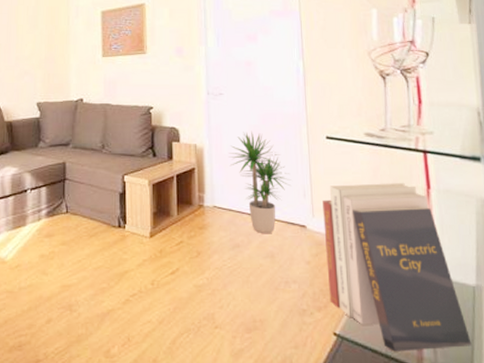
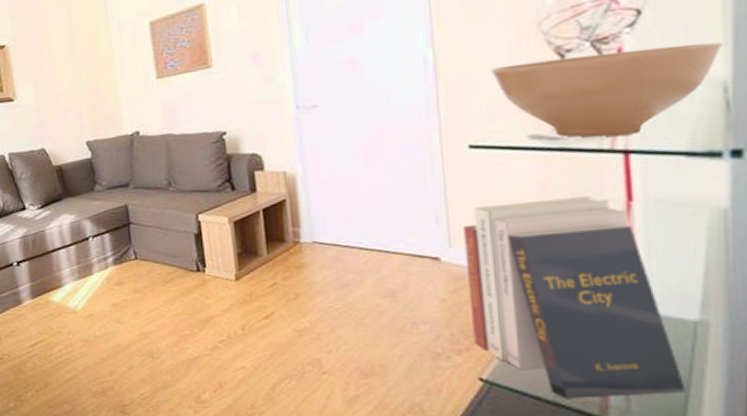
potted plant: present [229,130,292,233] -> none [330,148,419,269]
bowl: none [340,79,475,139] -> present [490,42,723,138]

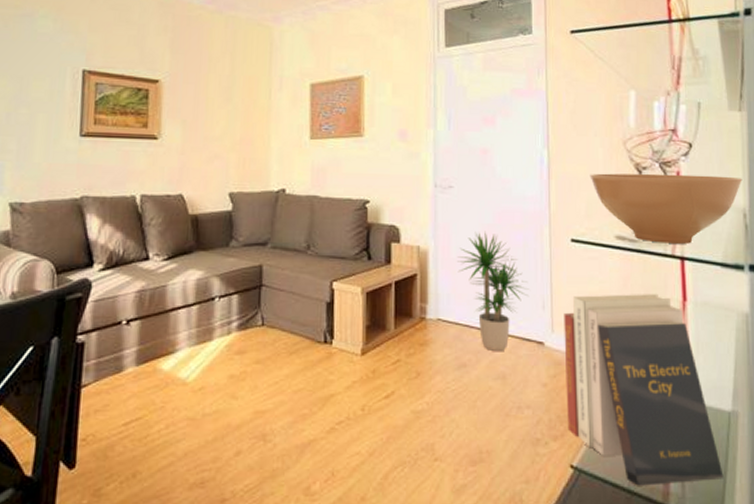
potted plant: none [330,148,419,269] -> present [457,231,530,351]

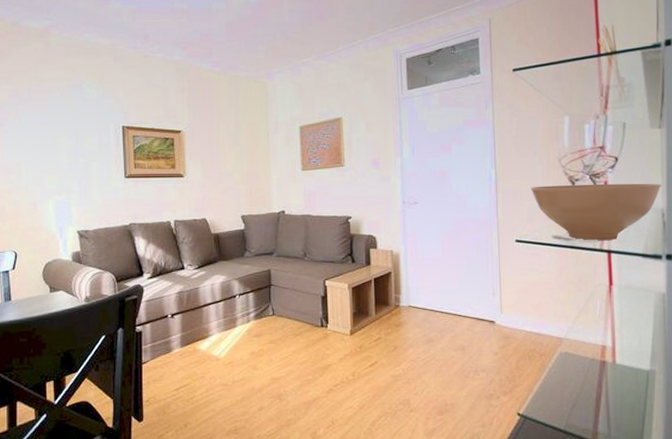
potted plant: present [457,231,530,351] -> none [423,236,482,329]
books: present [564,294,724,486] -> none [511,281,643,428]

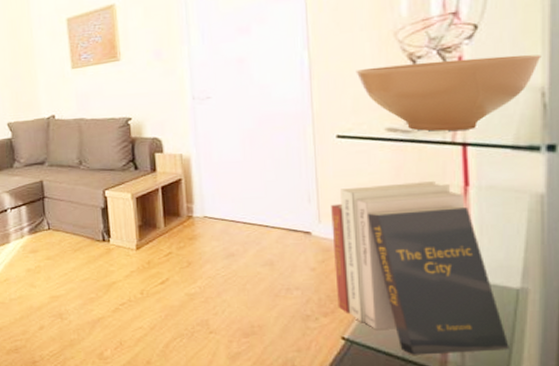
books: none [511,281,643,428] -> present [331,181,509,355]

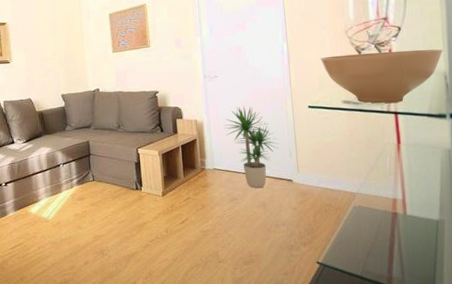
potted plant: none [220,135,294,241] -> present [225,105,279,188]
books: present [331,181,509,355] -> none [306,140,434,274]

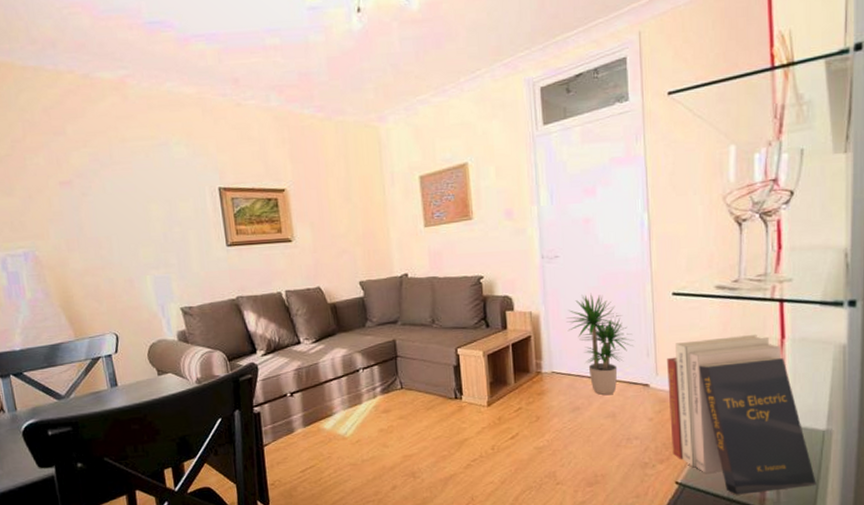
books: none [306,140,434,274] -> present [667,335,816,495]
bowl: present [320,49,443,104] -> none [689,219,845,289]

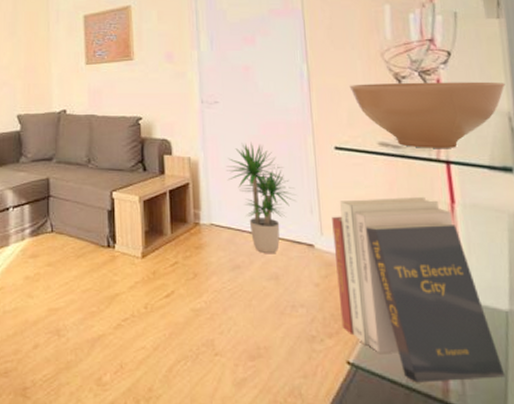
bowl: none [689,219,845,289] -> present [349,81,505,148]

